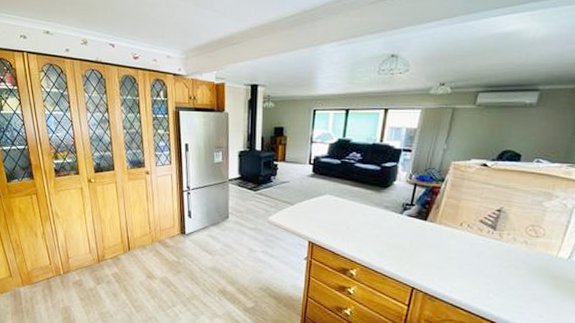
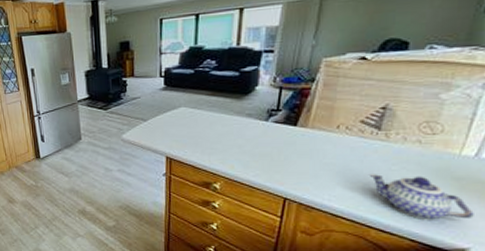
teapot: none [484,269,566,315] -> present [369,174,474,220]

